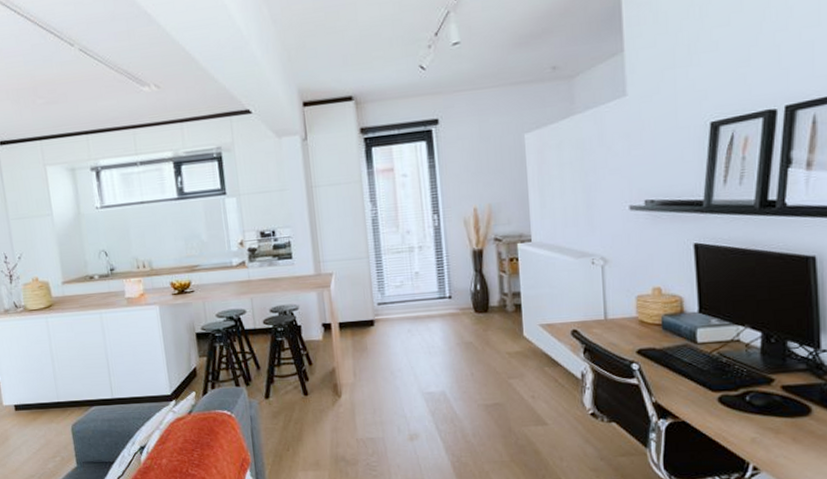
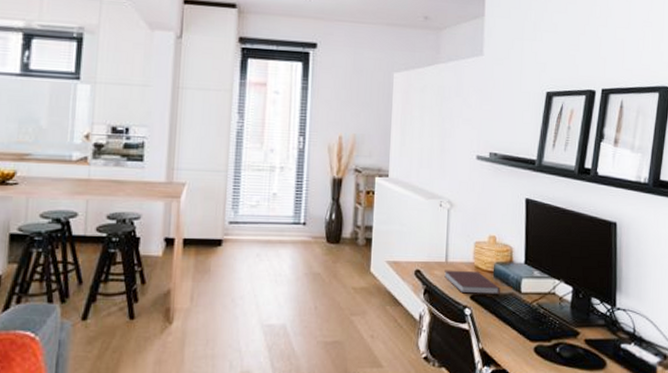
notebook: none [604,325,672,349] -> present [444,270,500,295]

